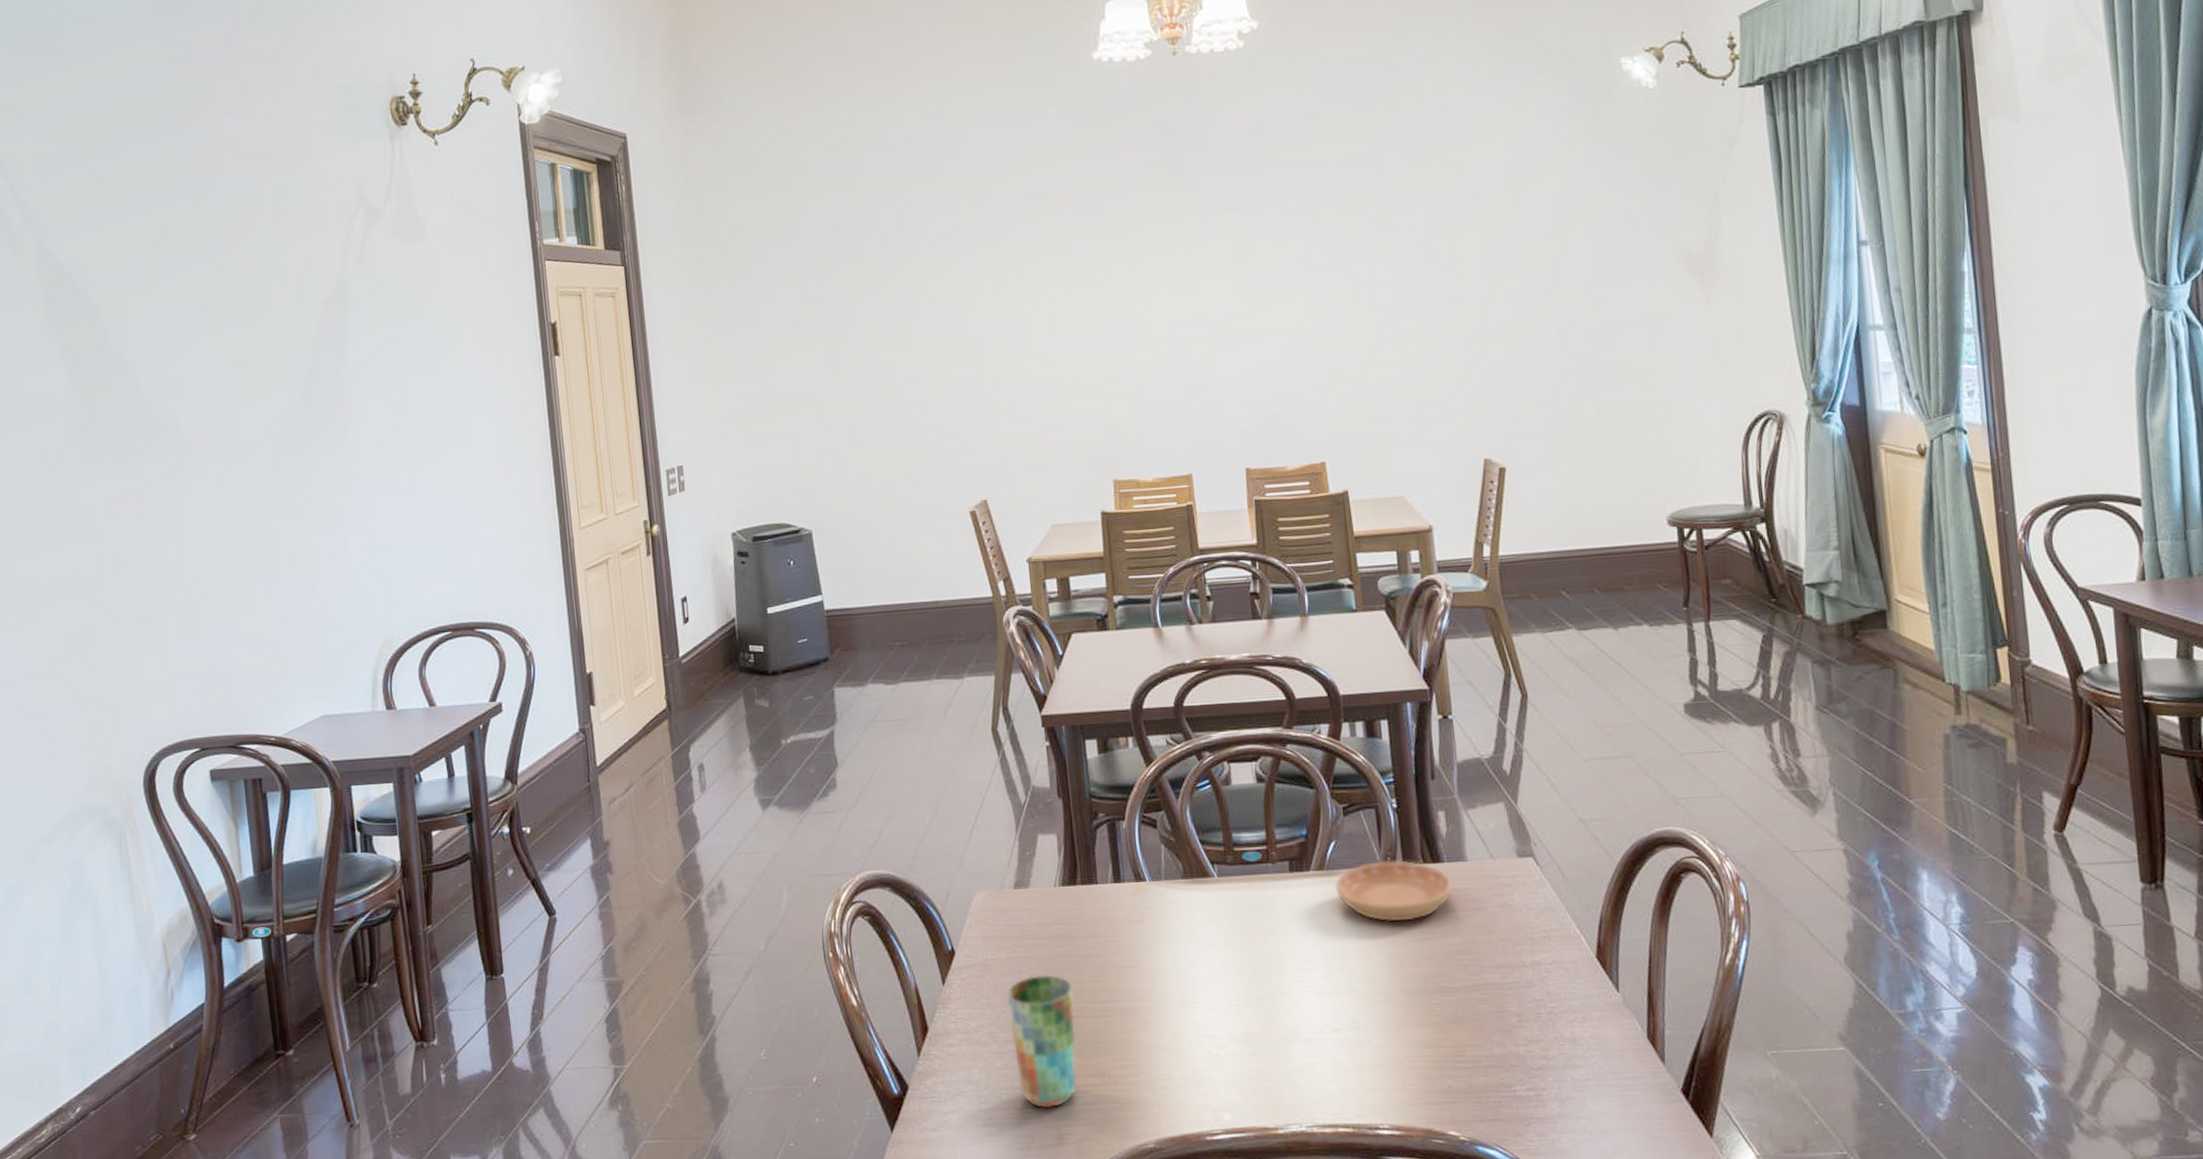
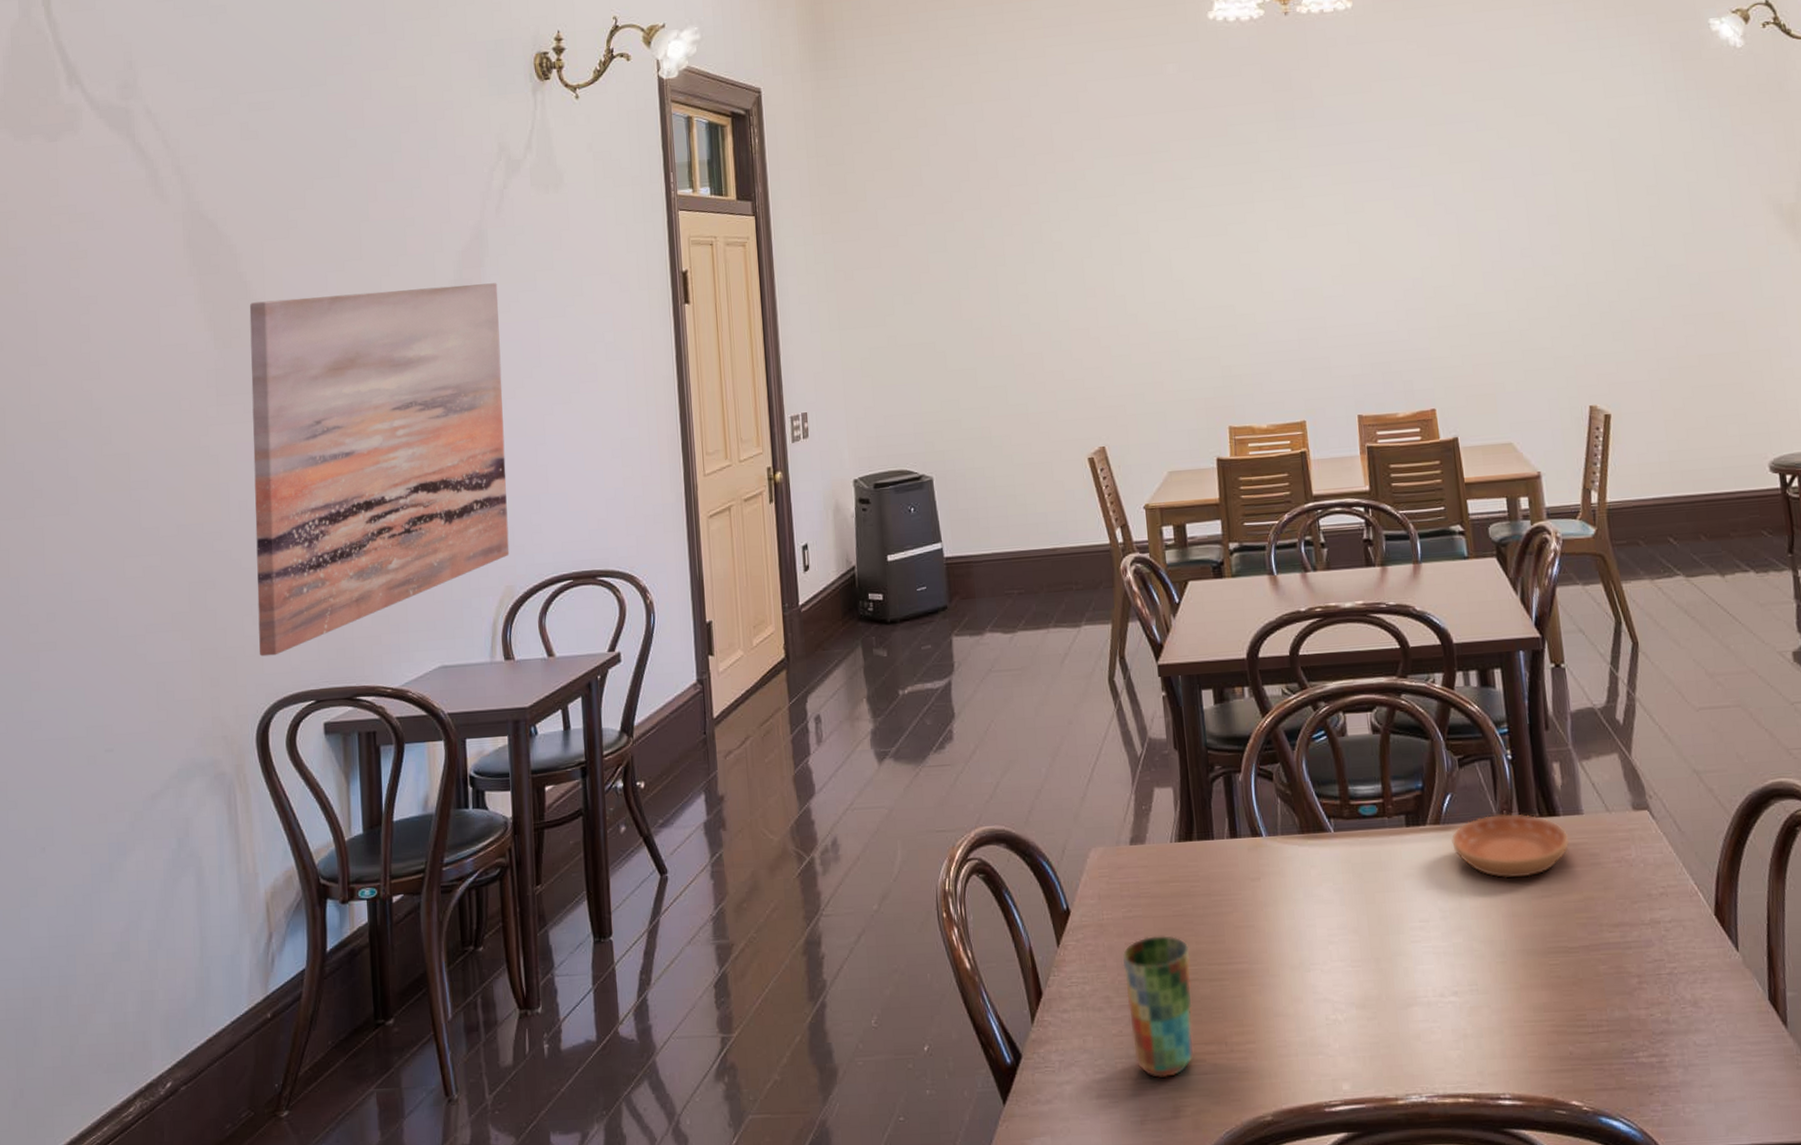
wall art: none [110,335,387,706] -> present [249,283,510,657]

